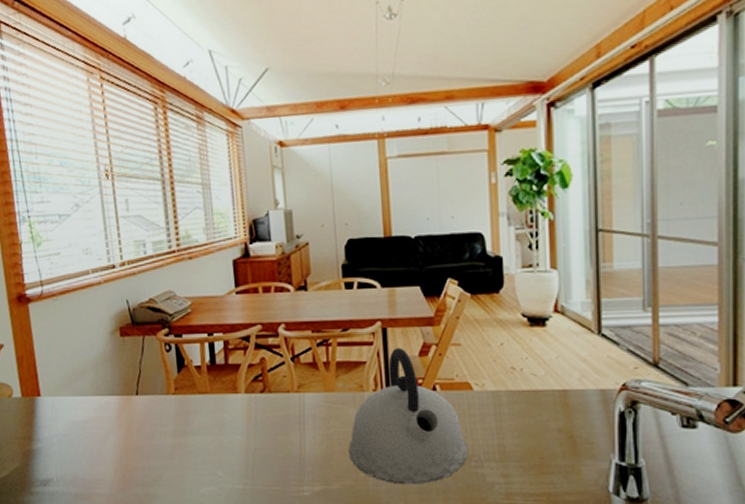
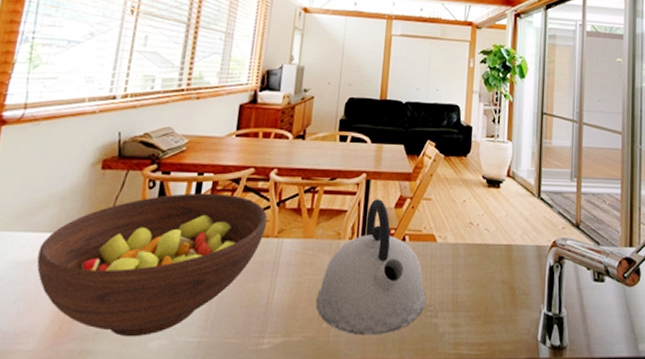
fruit bowl: none [88,352,285,484] -> present [36,193,267,337]

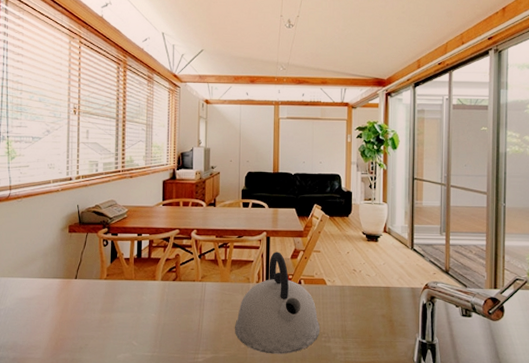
fruit bowl: present [36,193,267,337] -> none [34,249,192,351]

